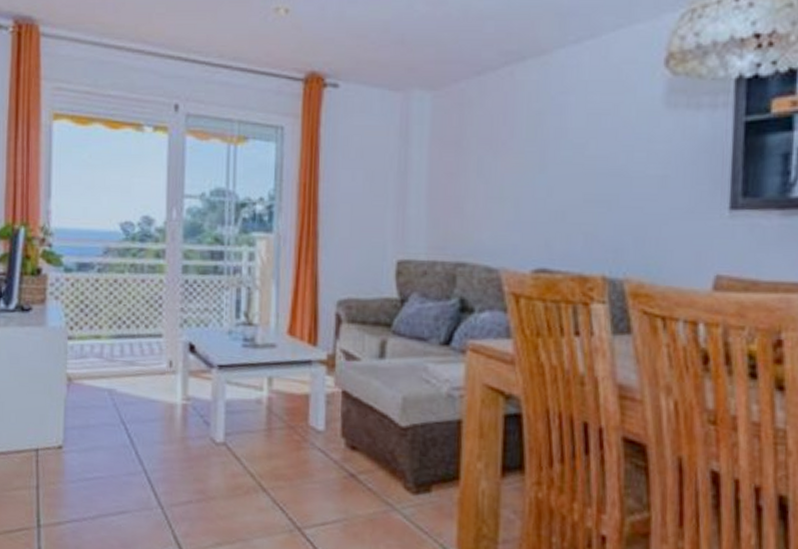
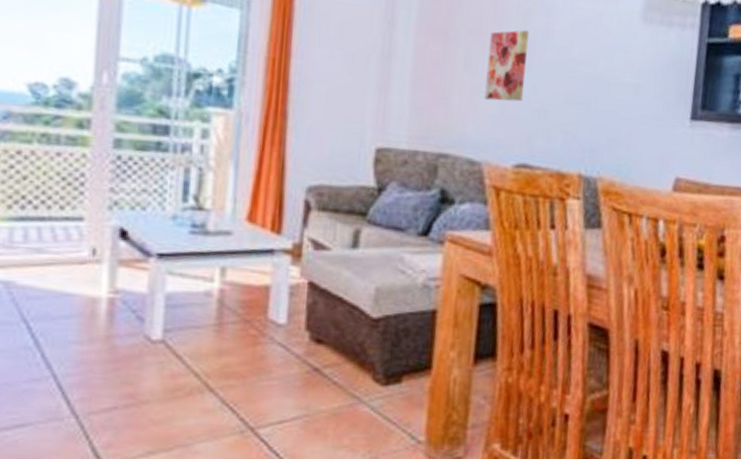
wall art: none [499,131,542,206] -> present [484,30,530,102]

